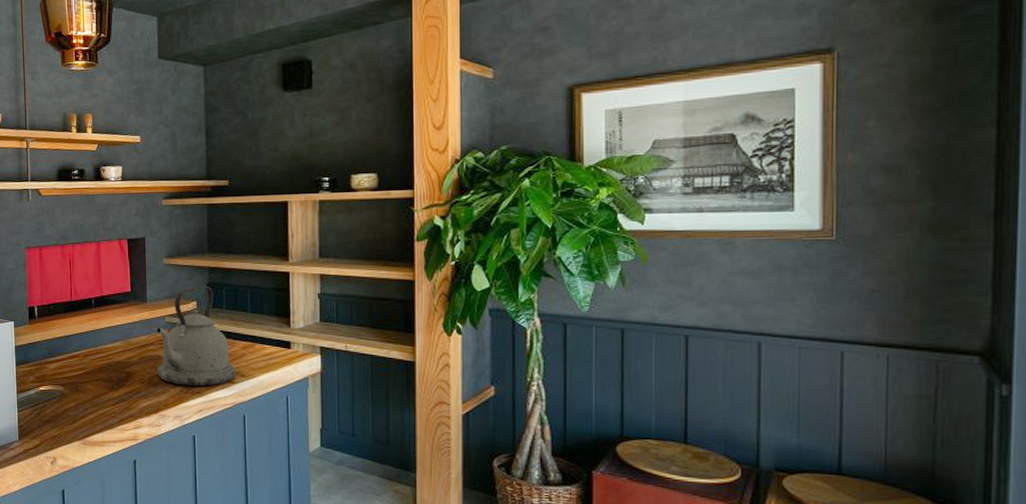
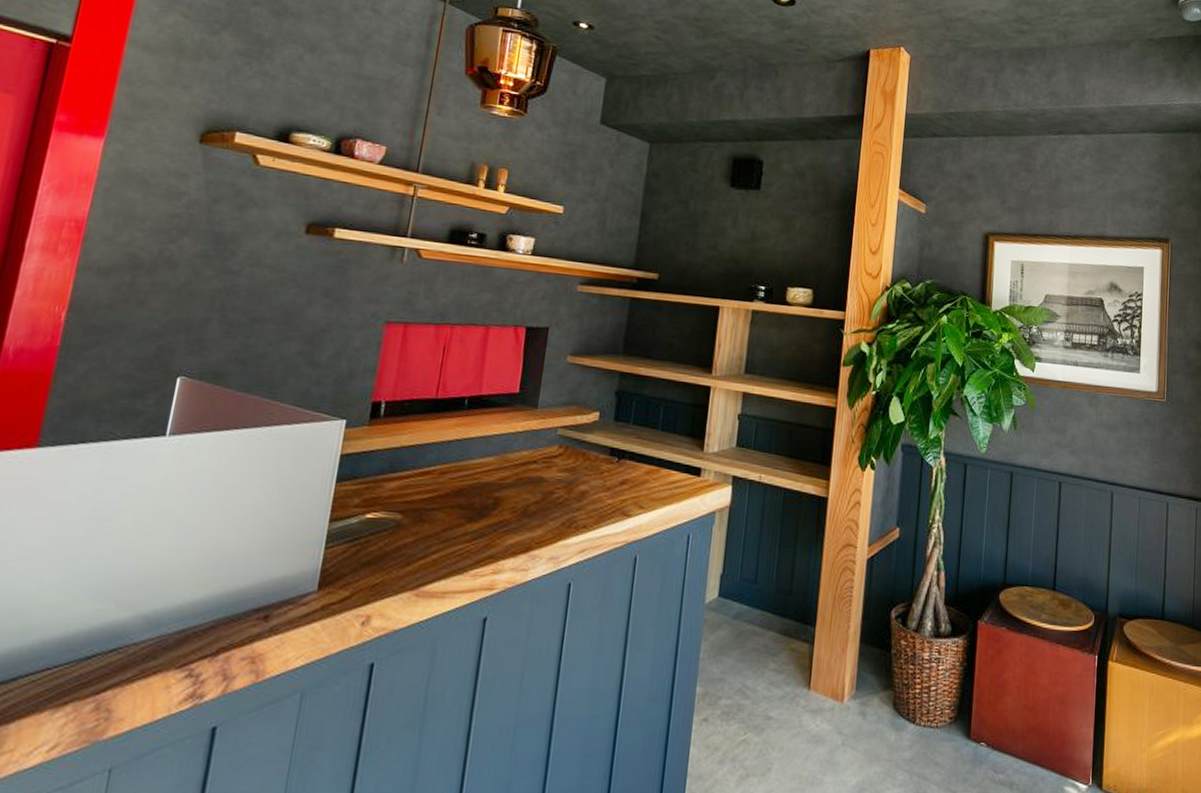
kettle: present [156,287,236,386] -> none [535,394,634,519]

